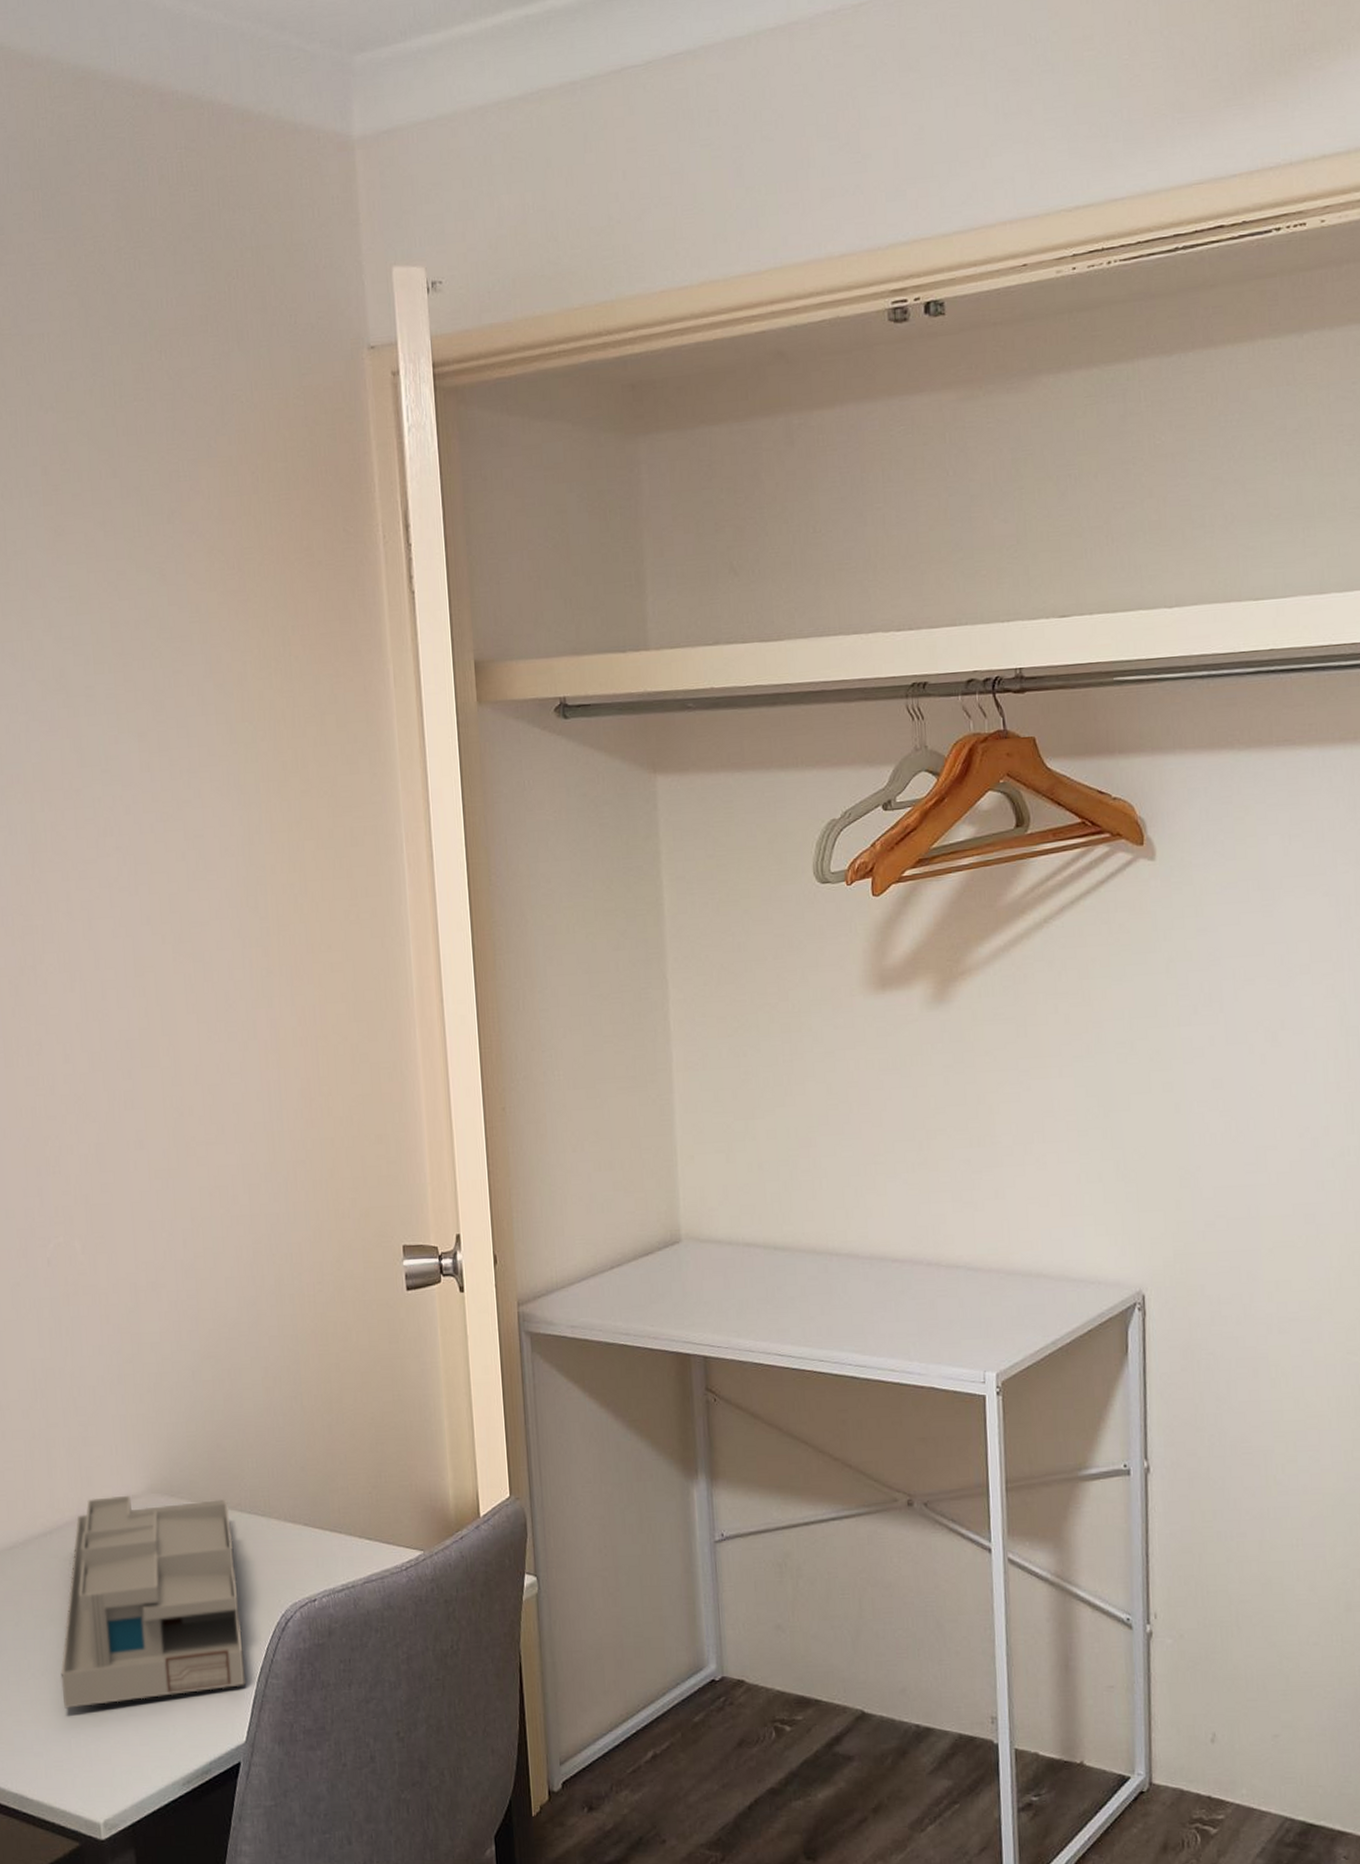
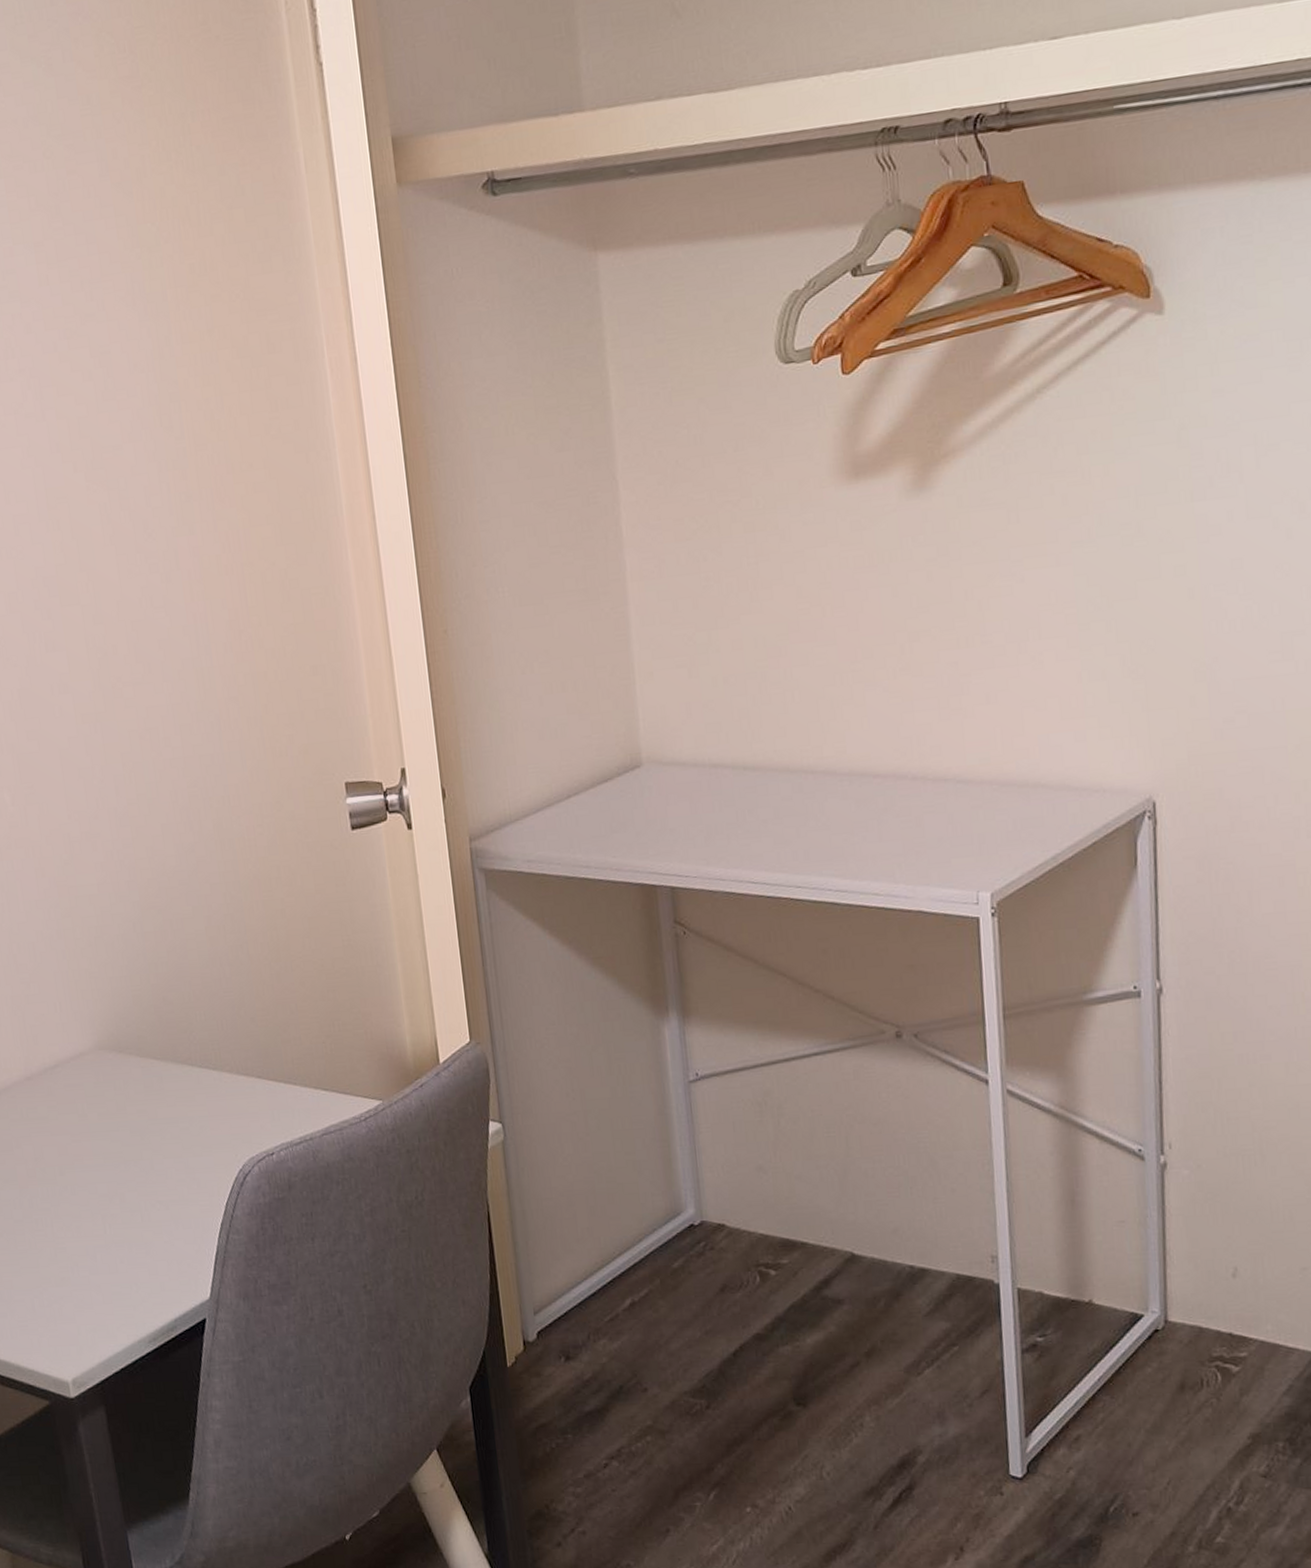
desk organizer: present [60,1495,245,1709] -> none [19,1052,206,1269]

